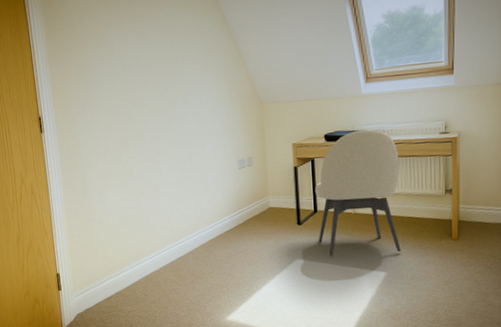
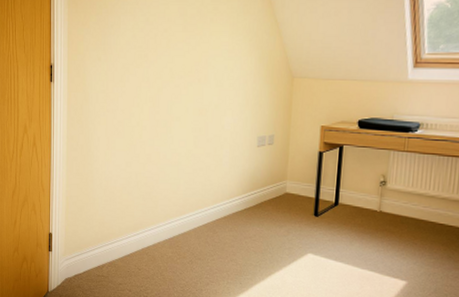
chair: present [315,129,401,256] -> none [335,120,440,261]

